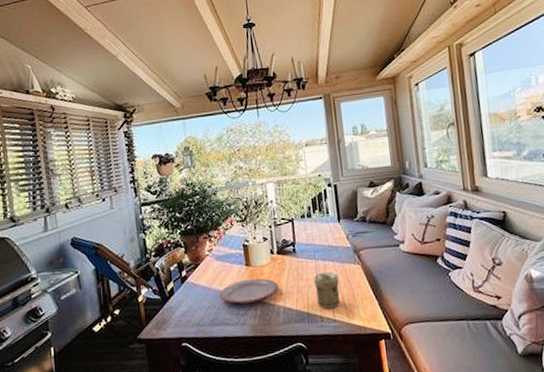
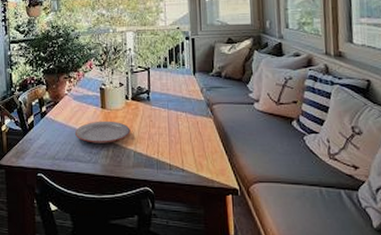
jar: present [314,271,340,309] -> none [165,122,190,158]

